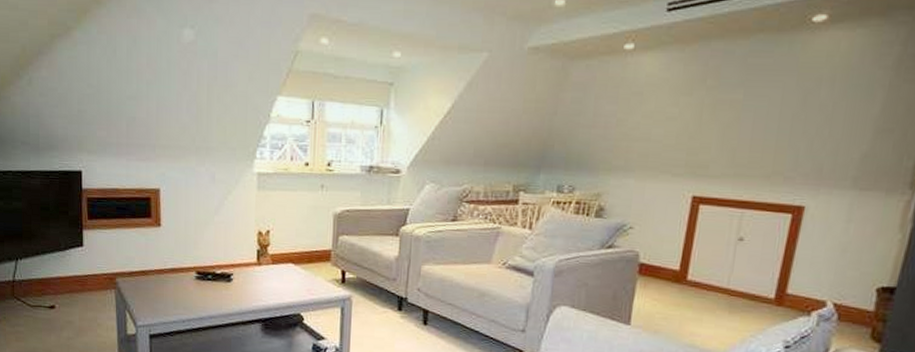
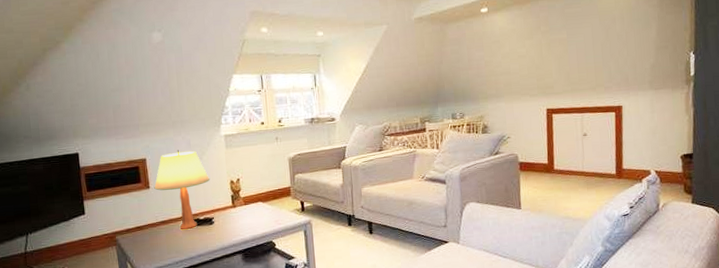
table lamp: none [166,183,234,284] -> present [154,149,211,230]

